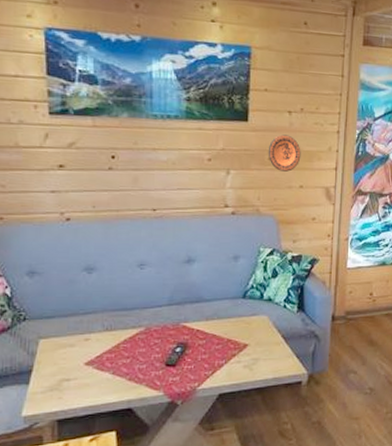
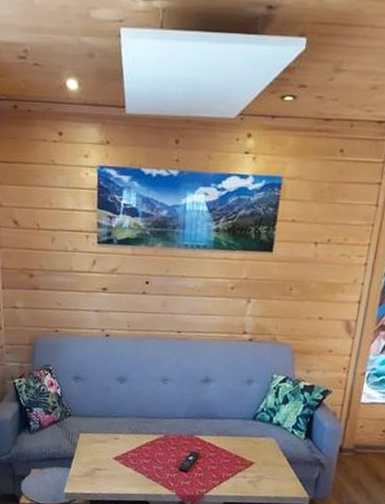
decorative plate: present [268,134,301,172] -> none [289,265,324,303]

